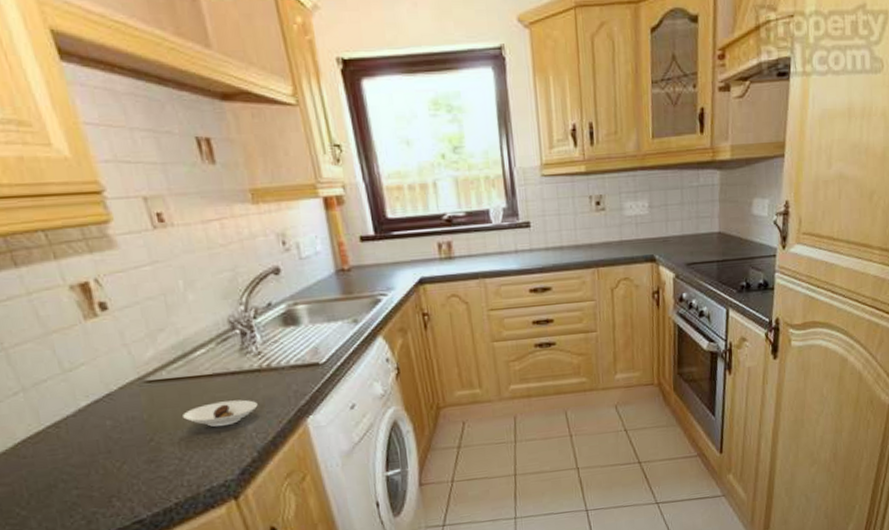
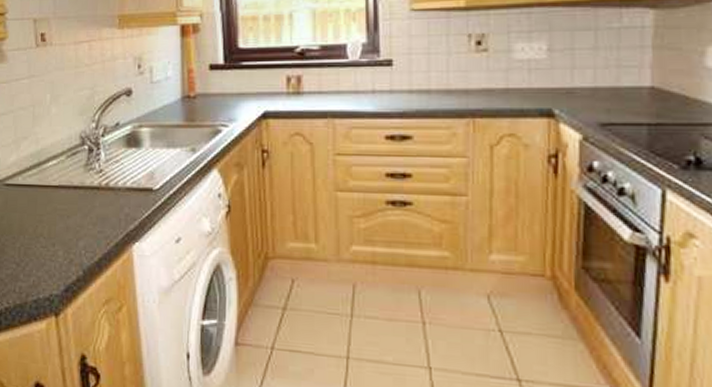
saucer: present [183,399,258,427] -> none [27,213,91,239]

